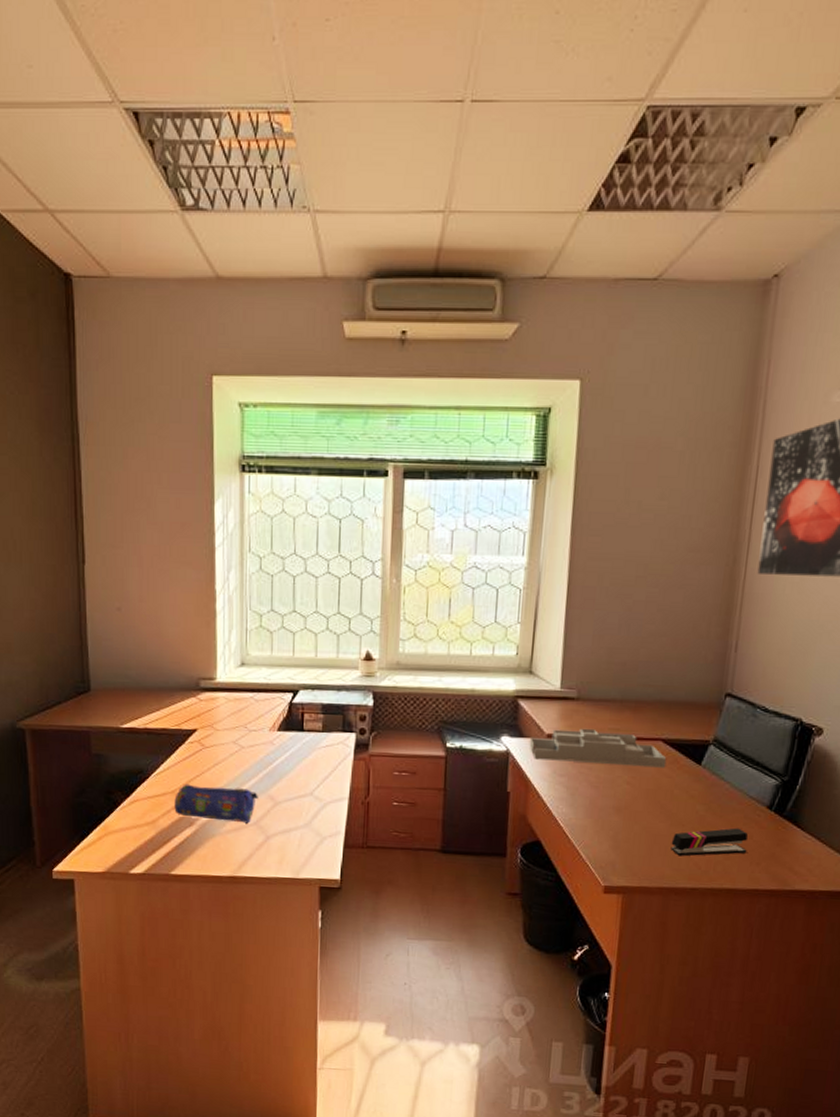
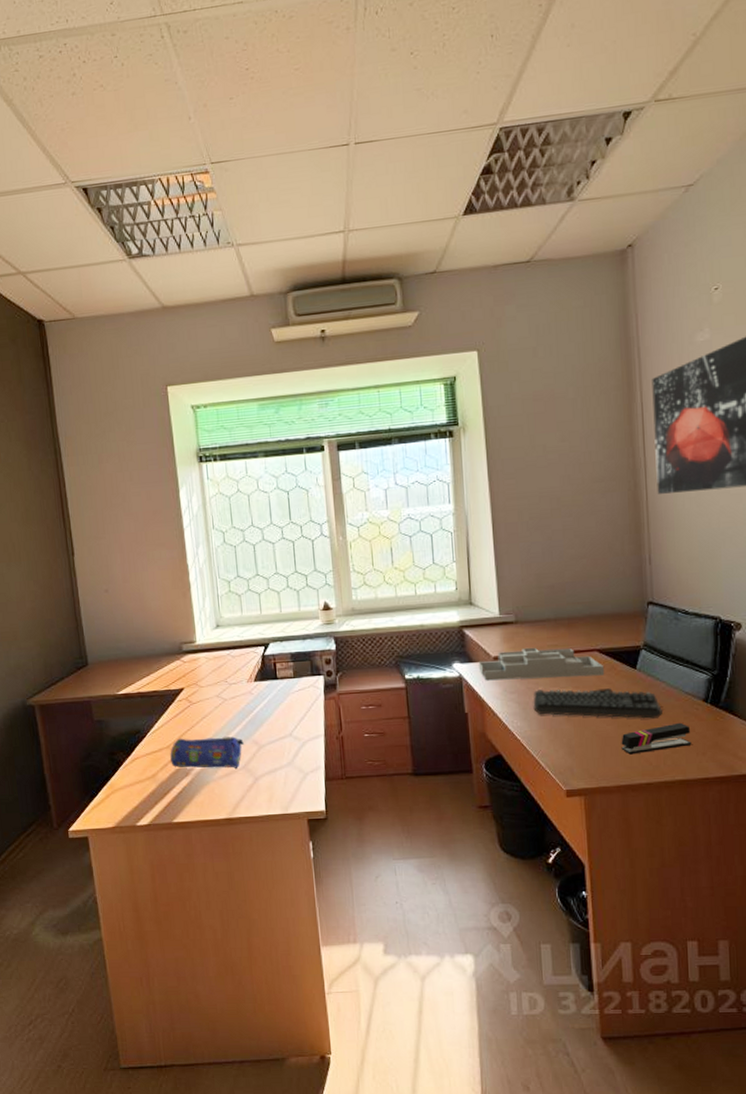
keyboard: none [582,775,722,821] -> present [533,688,662,719]

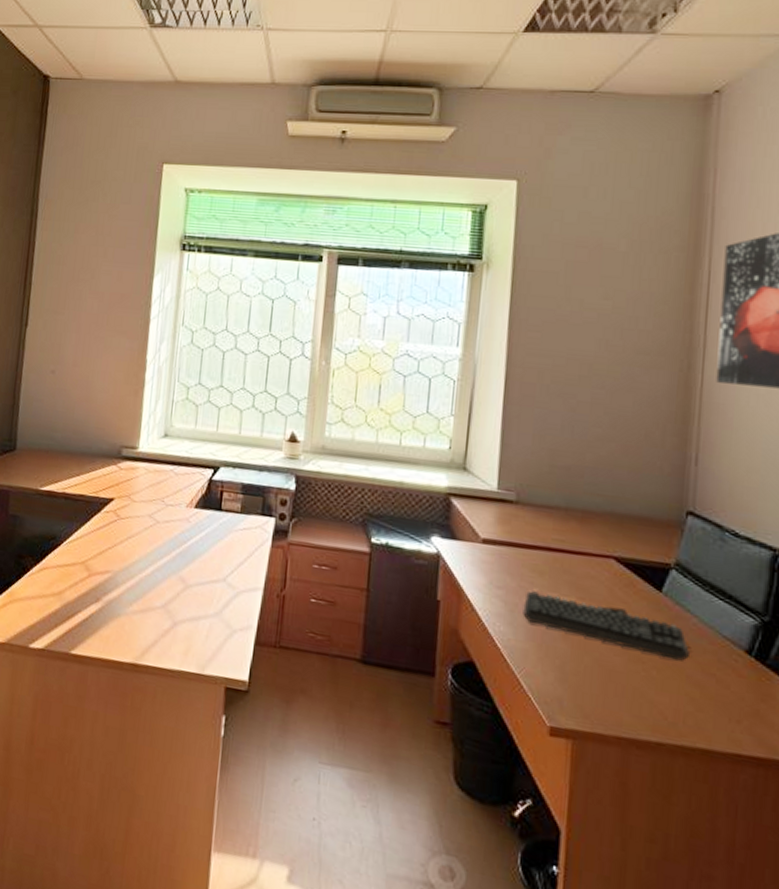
pencil case: present [170,736,244,768] -> none [82,555,169,606]
desk organizer: present [478,647,605,681] -> none [462,534,621,591]
stapler: present [621,722,692,755] -> none [629,670,724,707]

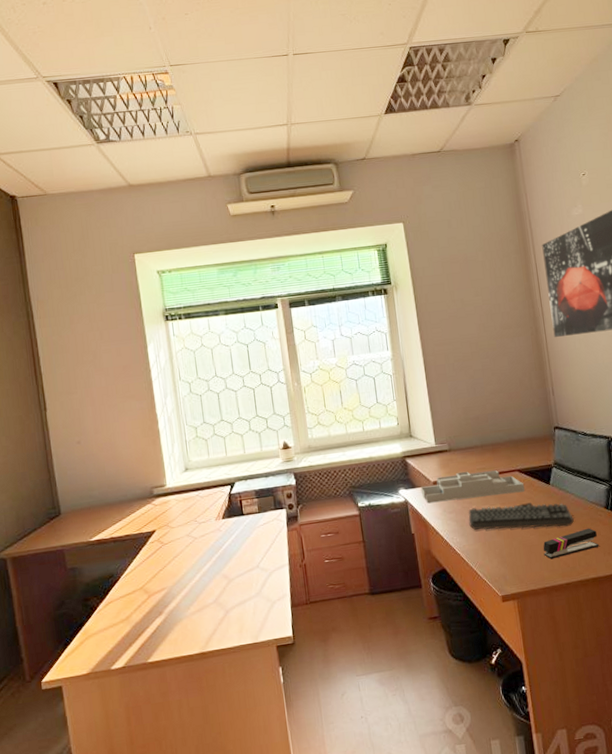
desk organizer: none [462,534,621,591] -> present [420,470,525,504]
stapler: none [629,670,724,707] -> present [543,528,599,559]

